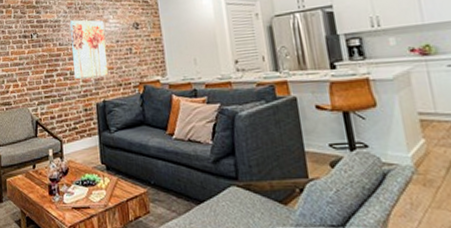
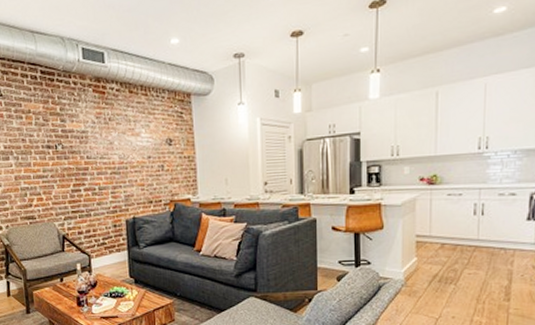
wall art: present [70,20,109,79] -> none [99,131,139,194]

